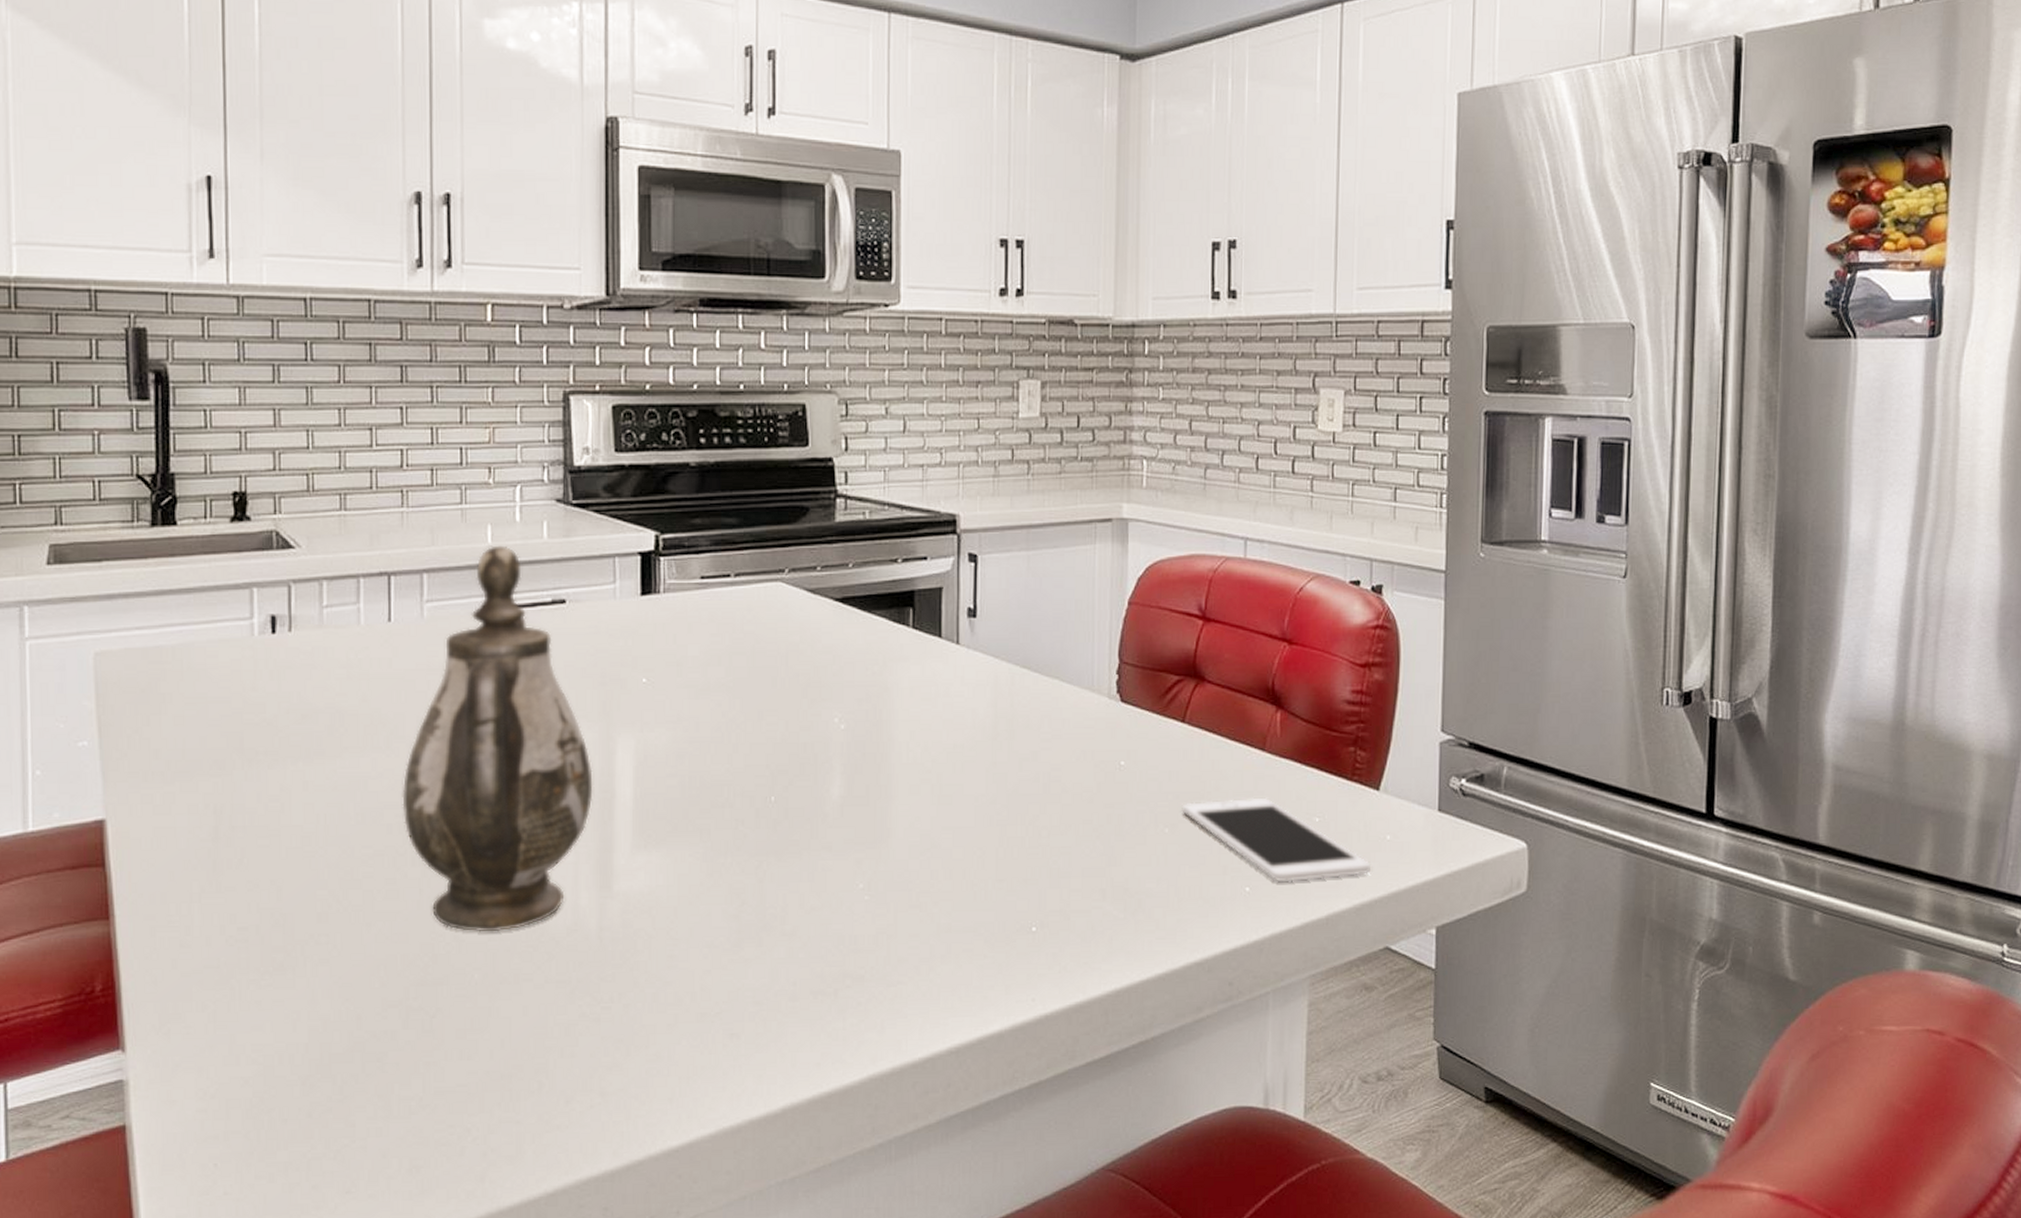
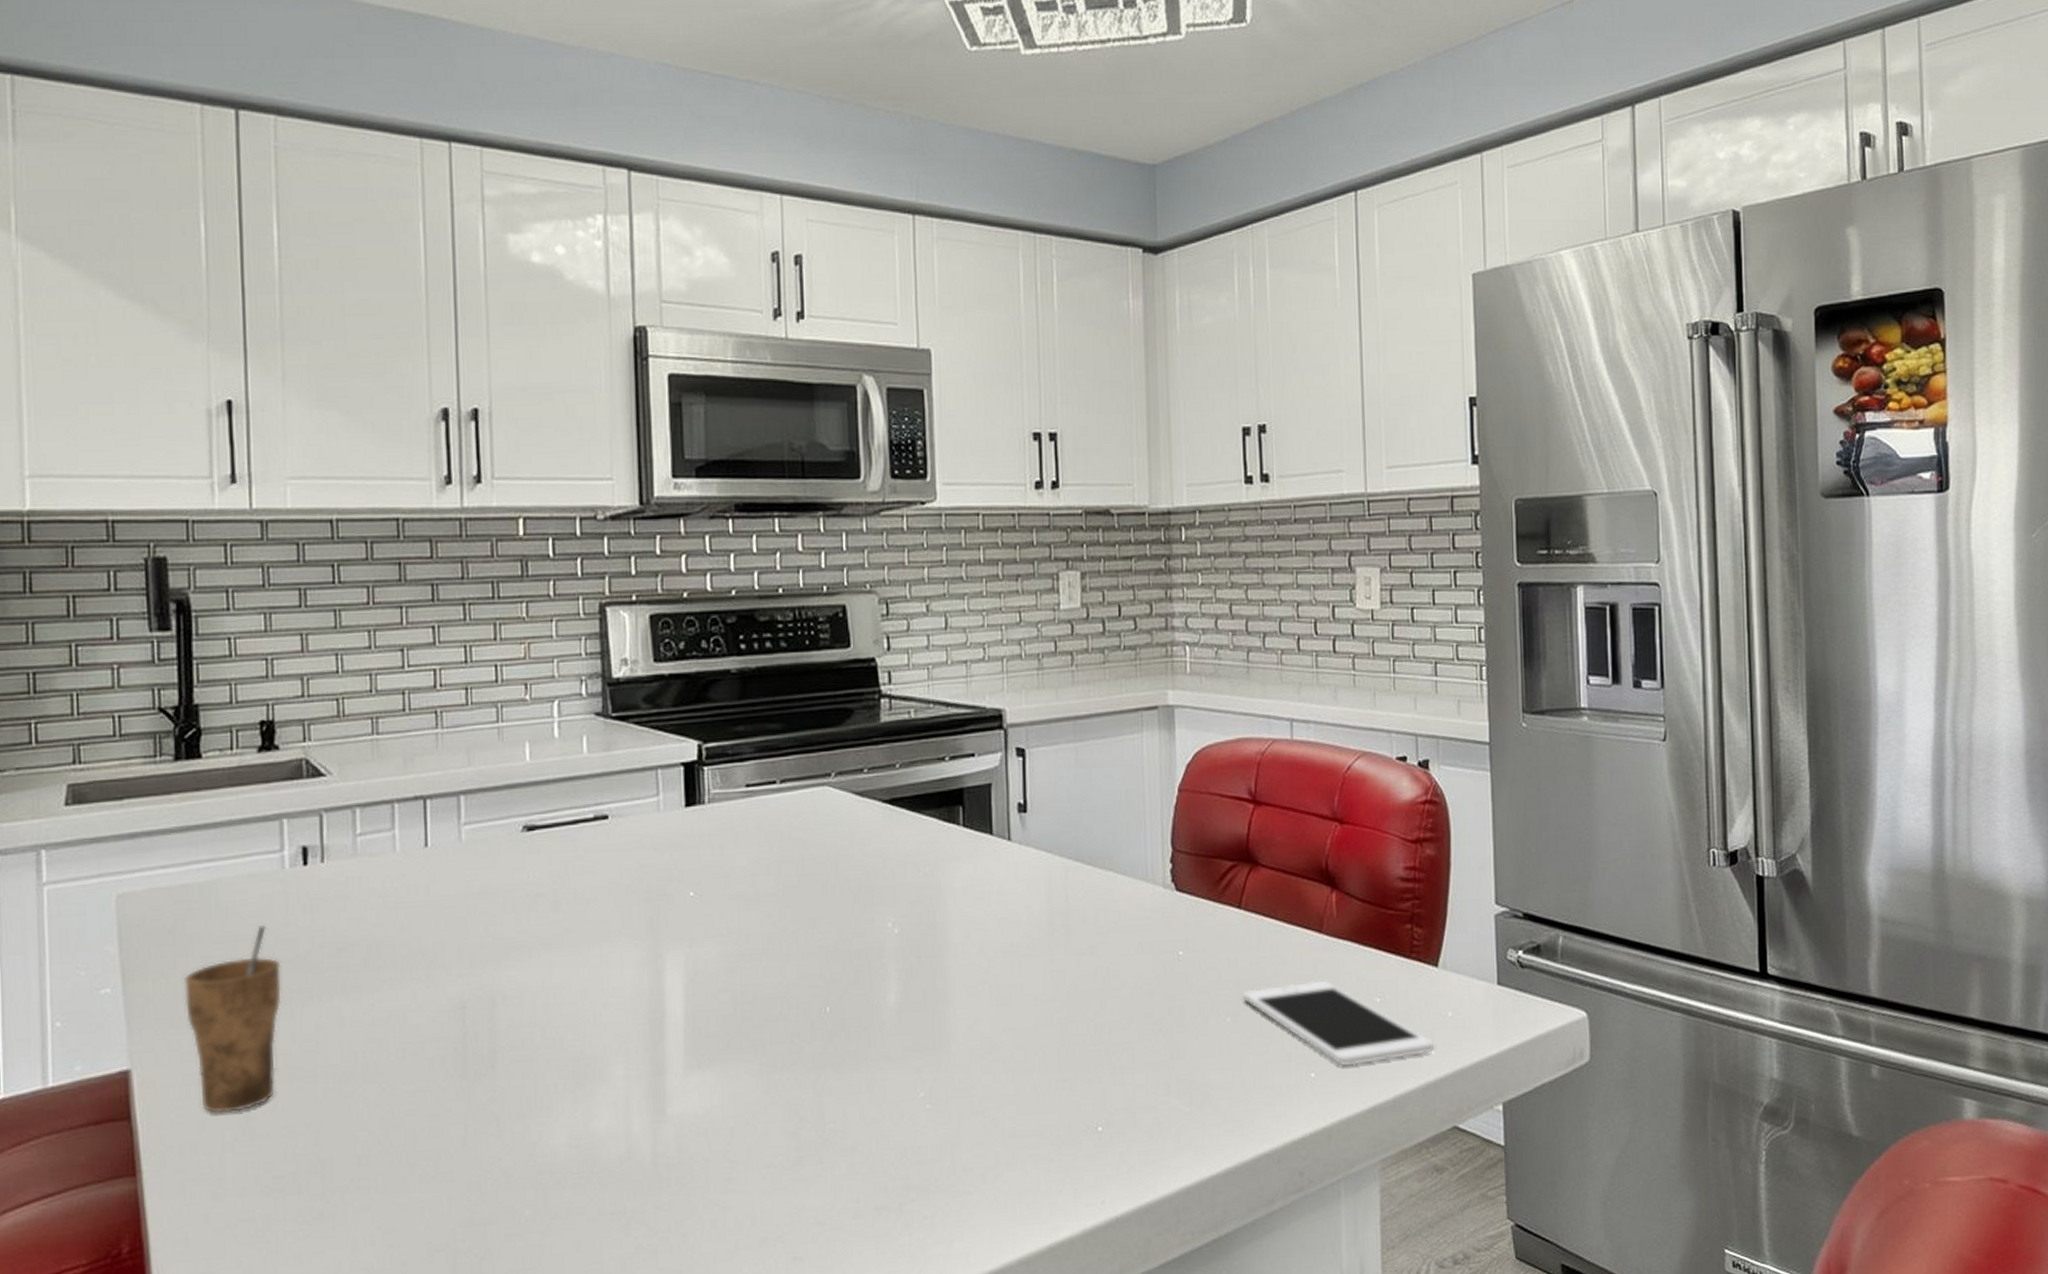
cup: none [156,689,249,865] -> present [183,926,282,1114]
teapot: present [402,545,593,932] -> none [443,762,643,1166]

